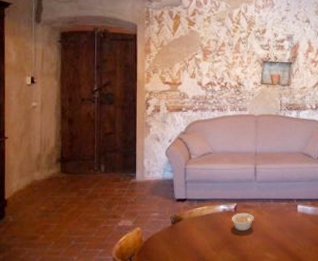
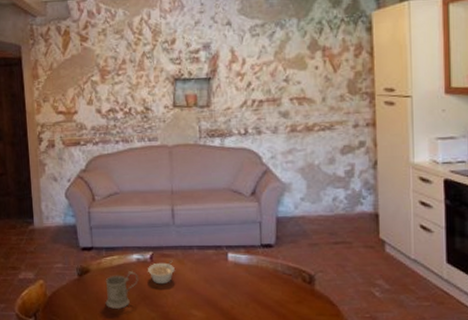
mug: none [194,220,223,254] -> present [105,271,139,310]

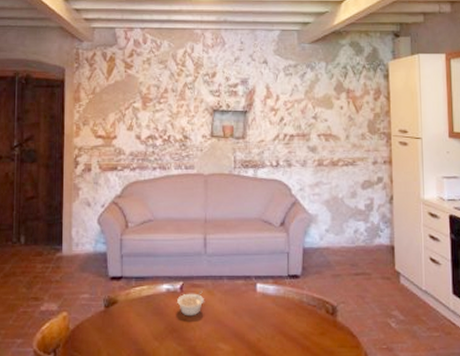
mug: present [105,271,139,310] -> none [131,302,167,344]

